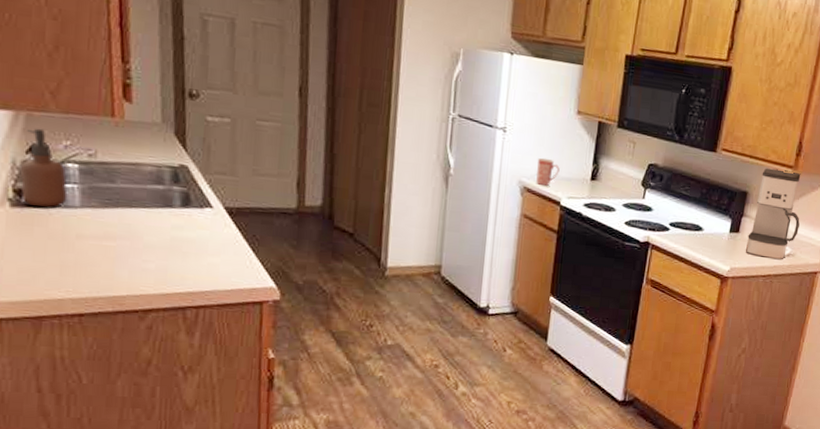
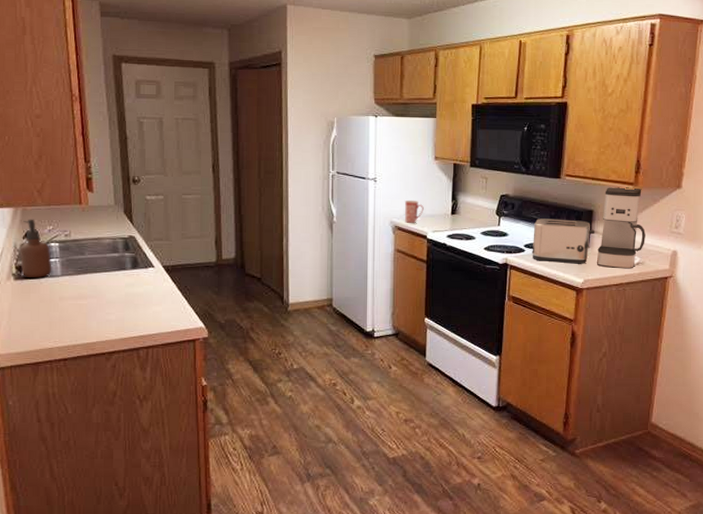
toaster: none [677,195,747,250] -> present [532,218,594,264]

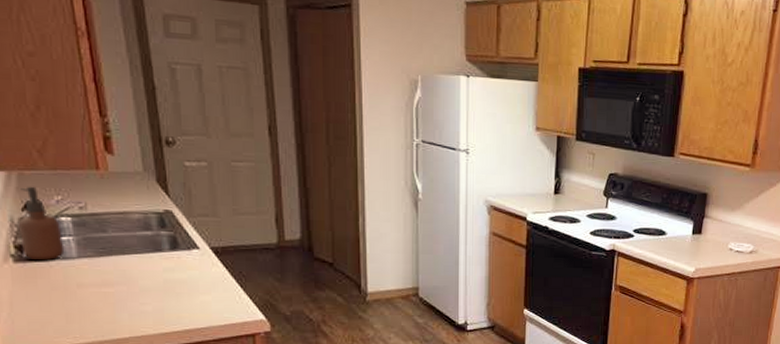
mug: present [404,199,424,223] -> none [501,176,523,203]
toaster: present [532,218,594,264] -> none [641,201,708,252]
coffee maker: present [596,187,646,269] -> none [708,168,760,258]

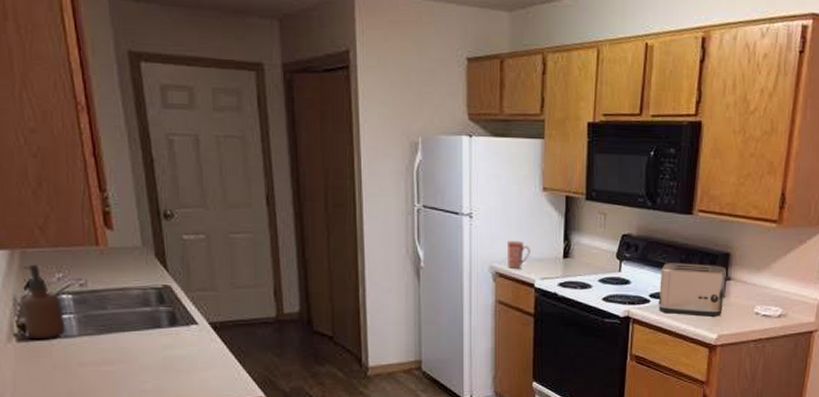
mug: none [501,176,523,203] -> present [506,240,530,268]
toaster: none [641,201,708,252] -> present [658,263,731,317]

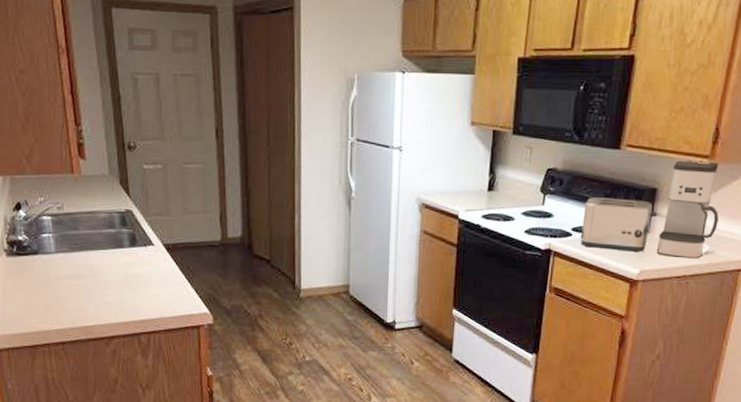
soap dispenser: present [20,264,66,340] -> none [10,189,46,255]
mug: present [506,240,530,268] -> none [433,173,456,200]
coffee maker: none [732,225,789,322] -> present [656,160,719,259]

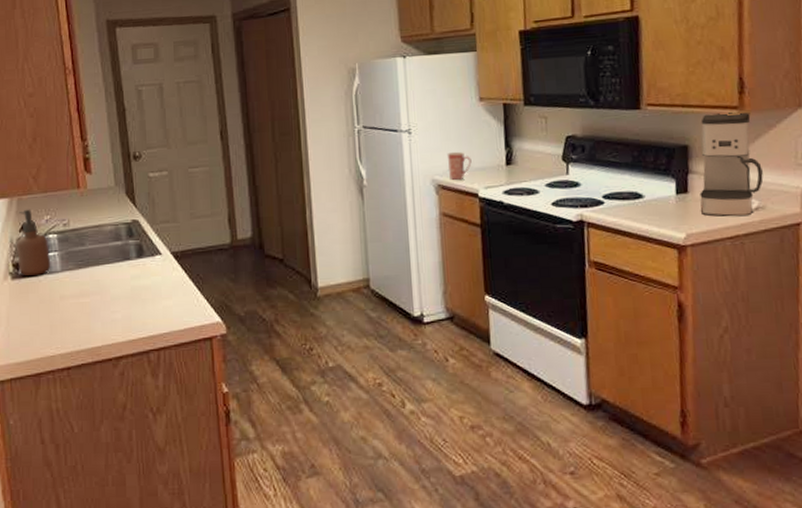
soap dispenser: none [10,189,46,255] -> present [16,209,51,277]
mug: none [433,173,456,200] -> present [446,151,472,180]
toaster: present [580,197,657,252] -> none [612,159,693,215]

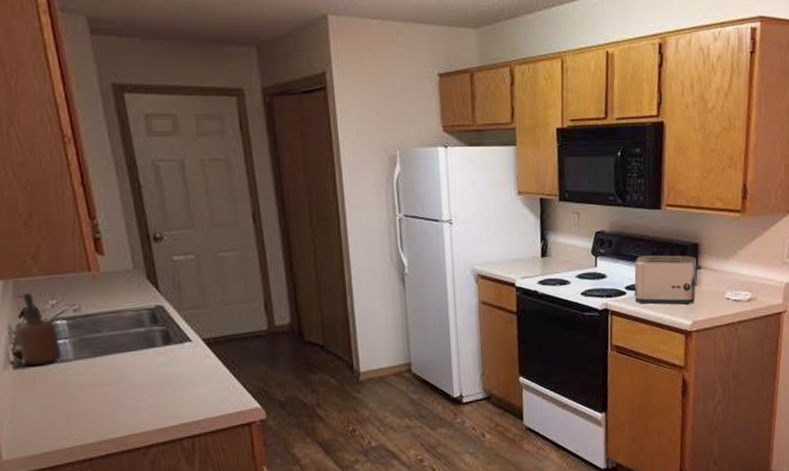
mug: present [446,151,472,180] -> none [486,242,510,270]
toaster: none [612,159,693,215] -> present [634,255,701,305]
coffee maker: present [700,113,764,217] -> none [705,216,756,307]

